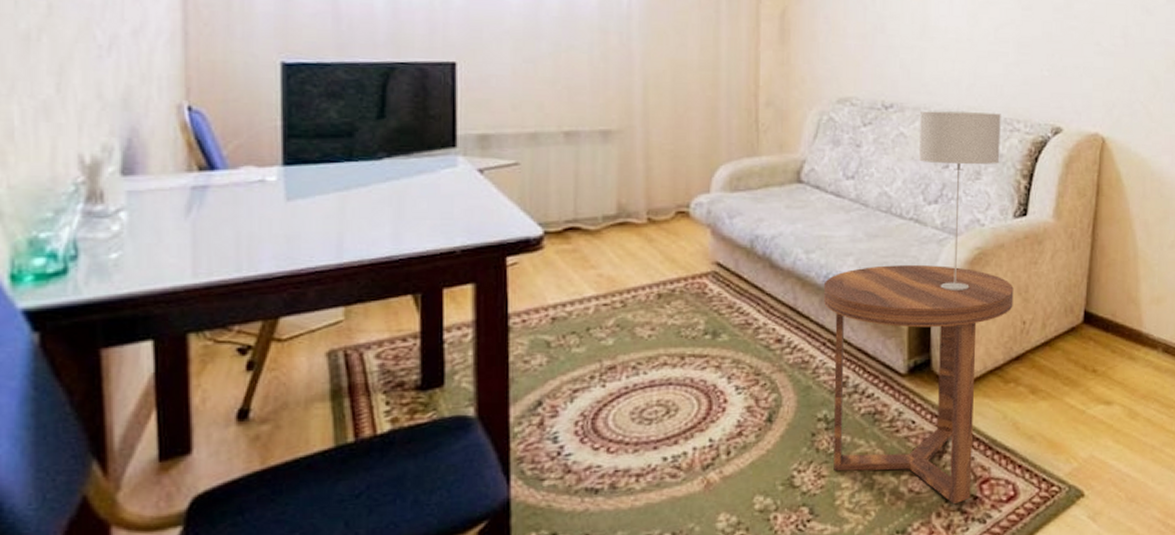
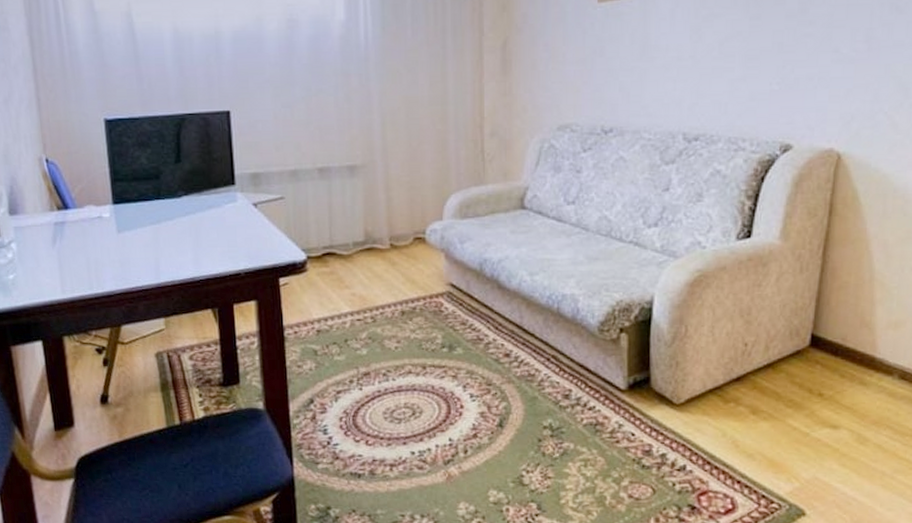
side table: present [823,265,1014,505] -> none [547,287,736,512]
table lamp: present [918,111,1001,290] -> none [638,133,725,312]

